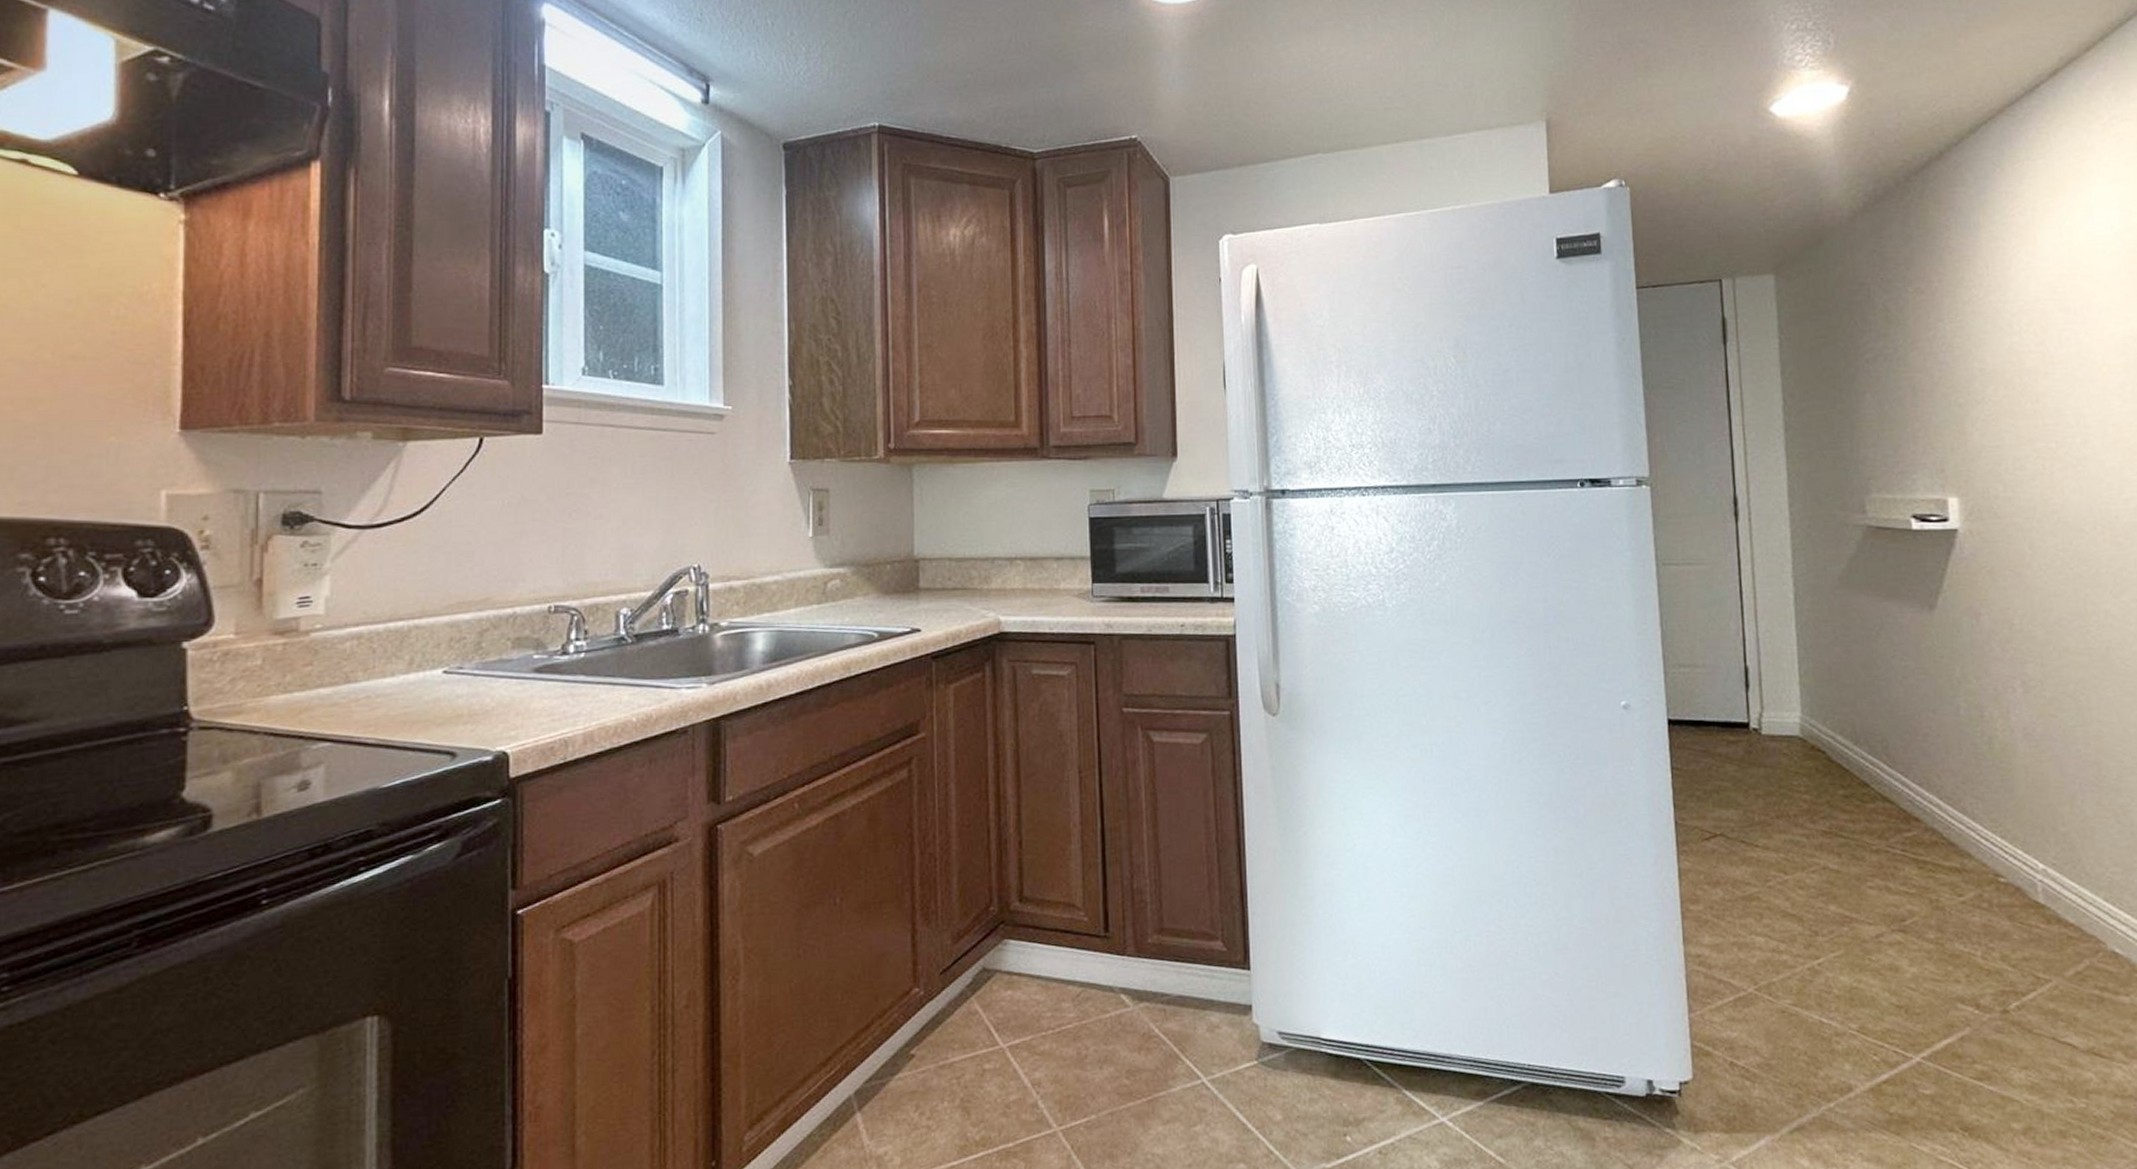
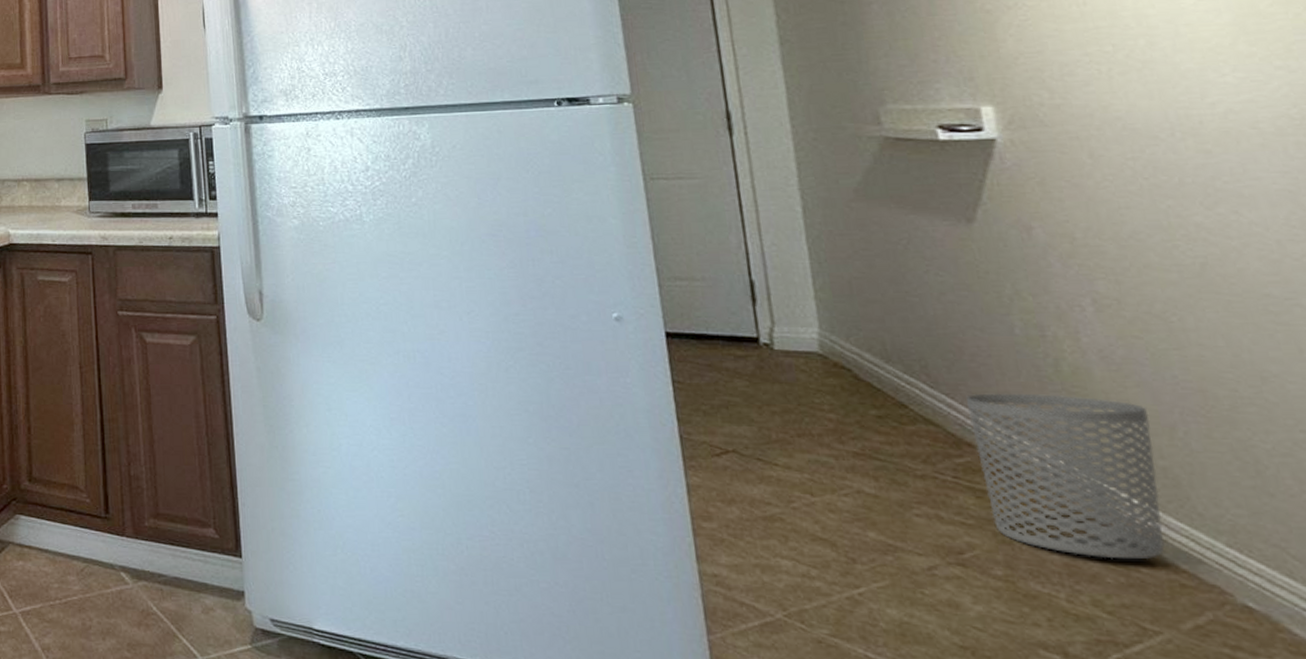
waste bin: none [1917,770,2060,918] -> present [966,393,1165,560]

